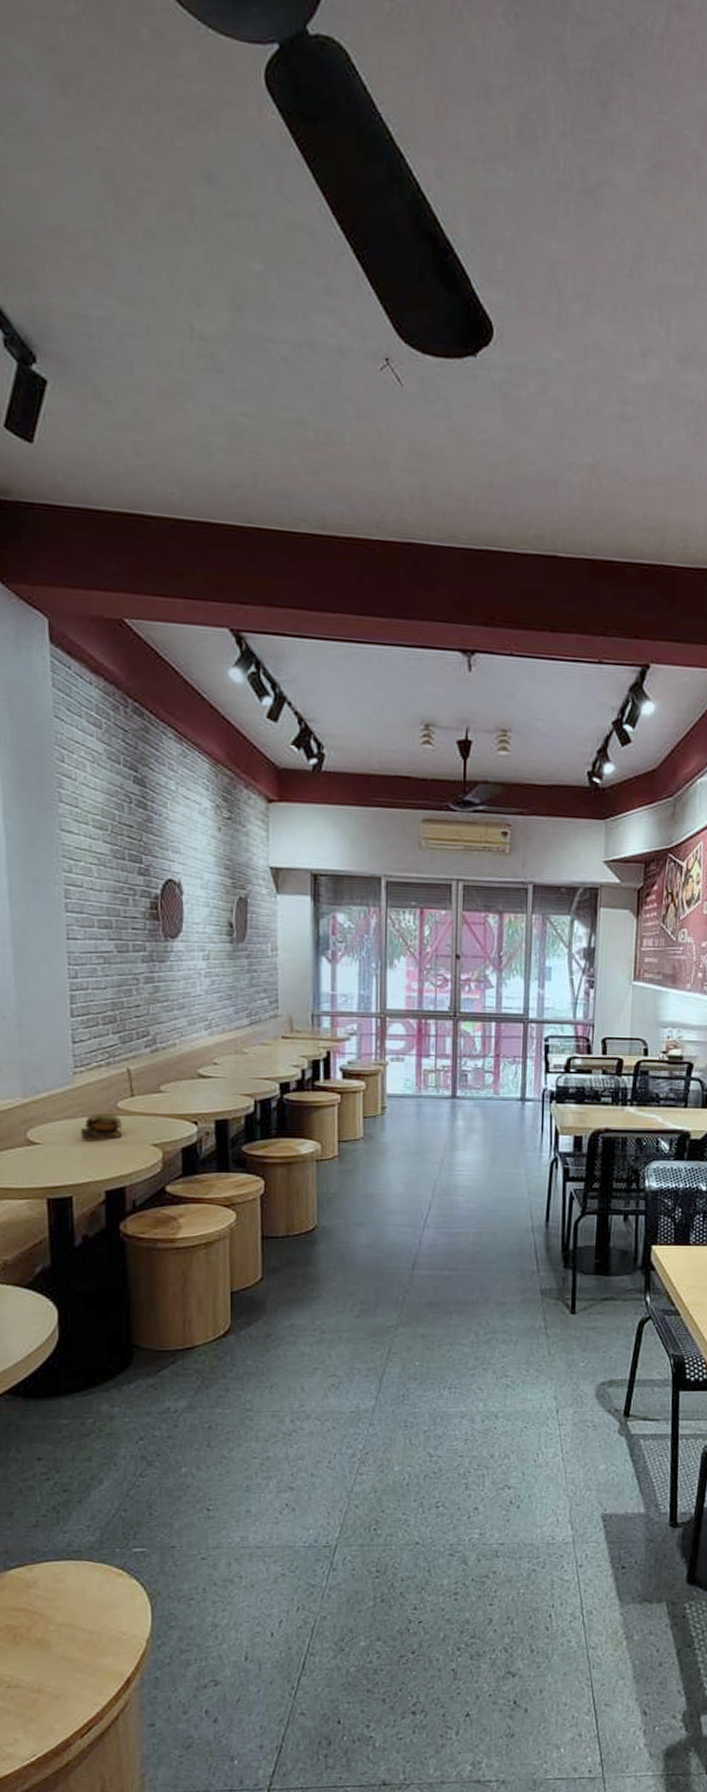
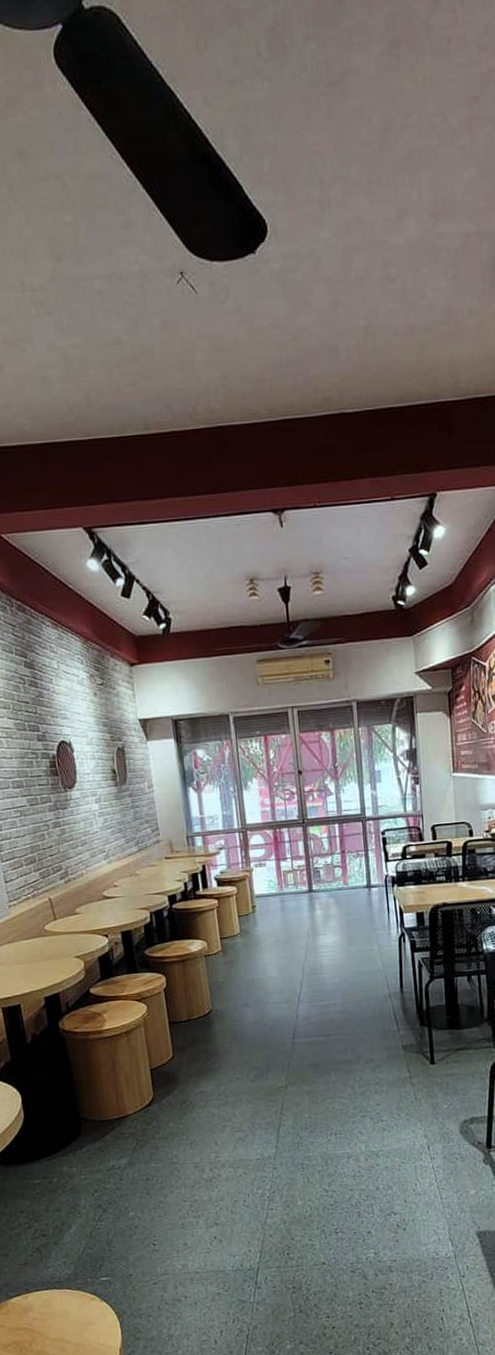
burger: present [80,1113,123,1139] -> none [19,935,51,958]

